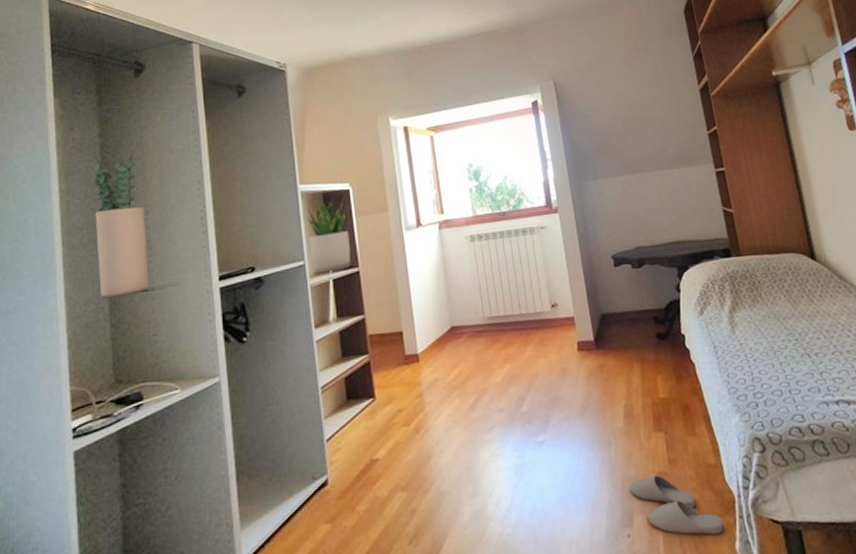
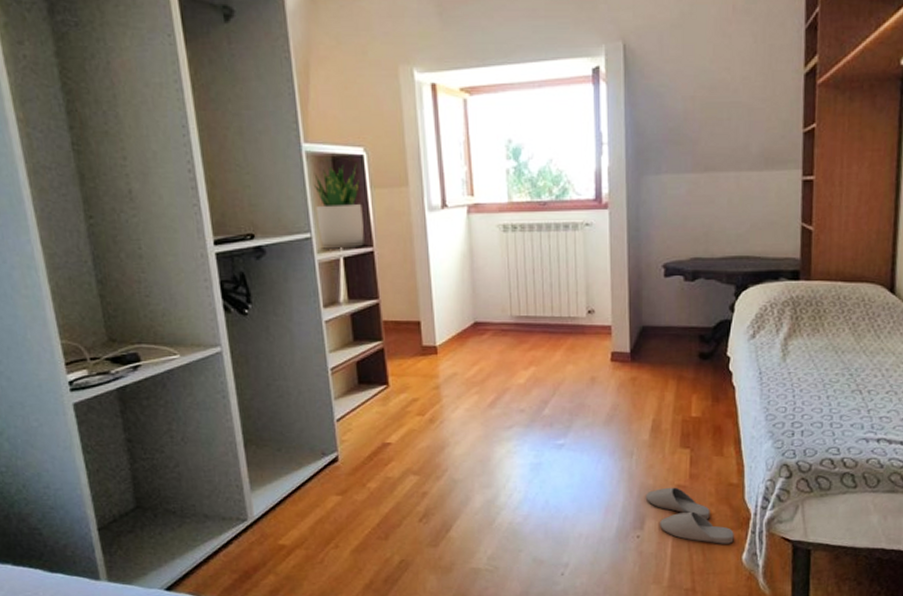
vase: present [94,149,149,300] -> none [52,77,136,252]

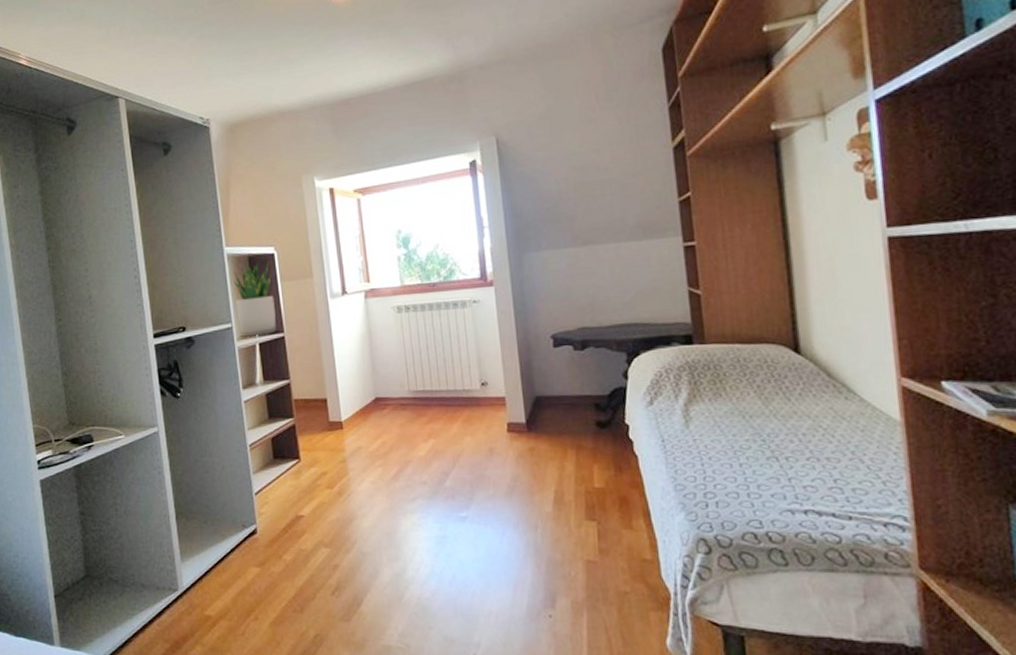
slippers: present [645,487,734,544] -> none [554,562,655,627]

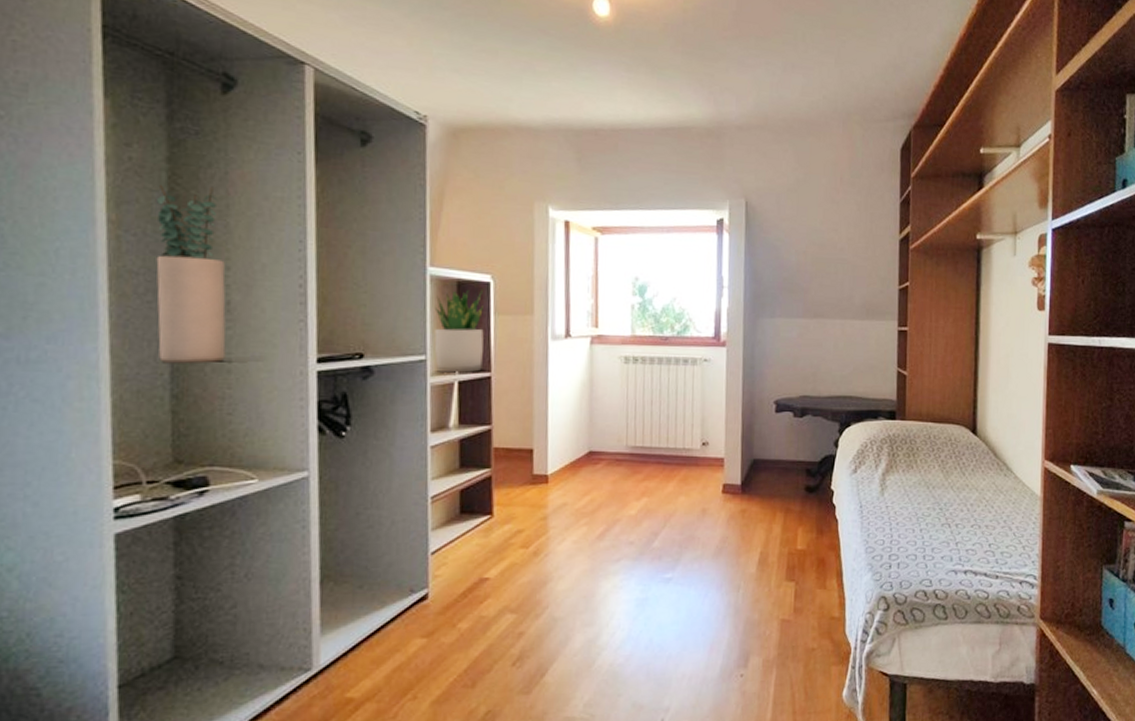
vase: none [37,208,93,349] -> present [156,185,227,365]

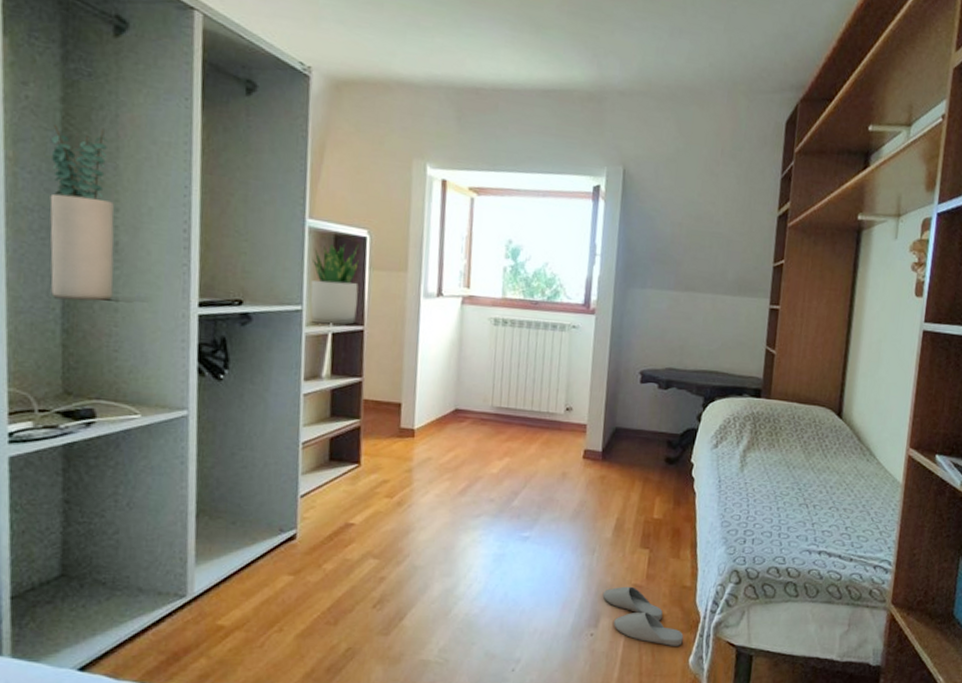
slippers: none [750,621,835,681] -> present [602,586,684,646]

